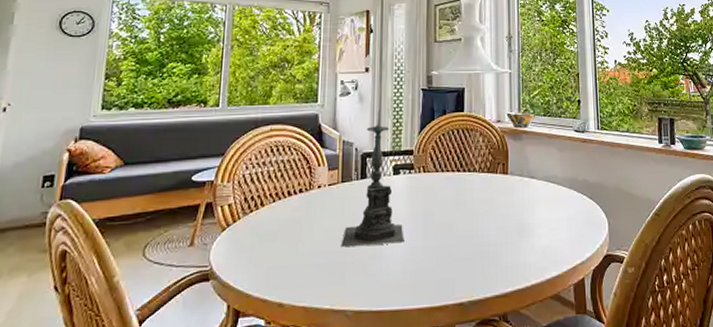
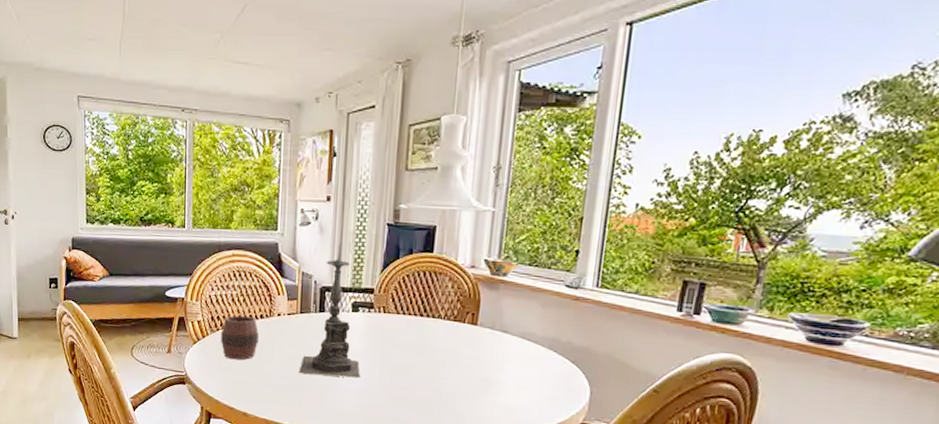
cup: none [253,192,297,243] -> present [220,315,259,360]

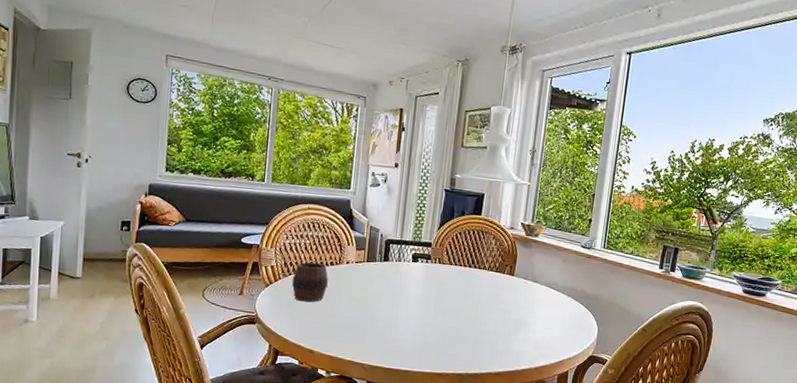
candle holder: present [299,243,360,378] -> none [363,203,417,319]

